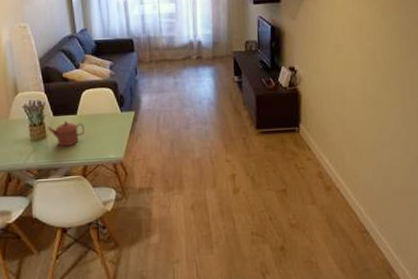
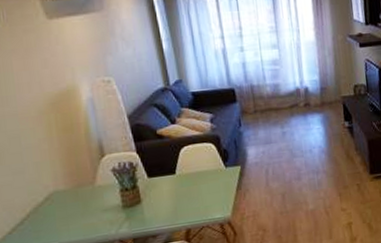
teapot: present [48,121,85,147] -> none [142,182,186,211]

